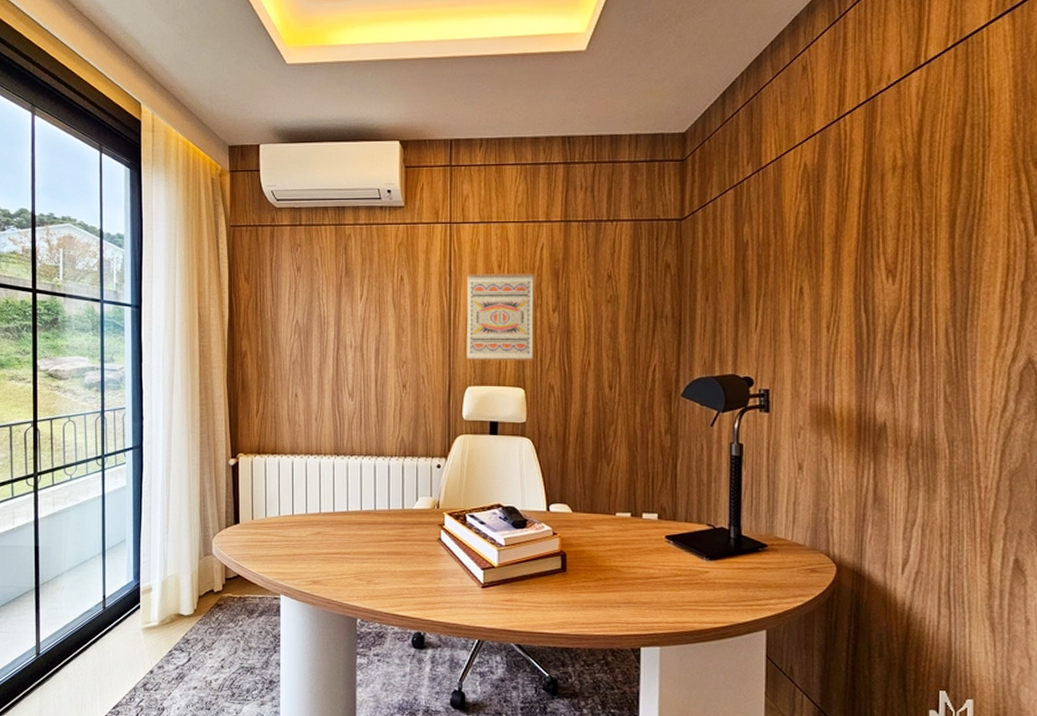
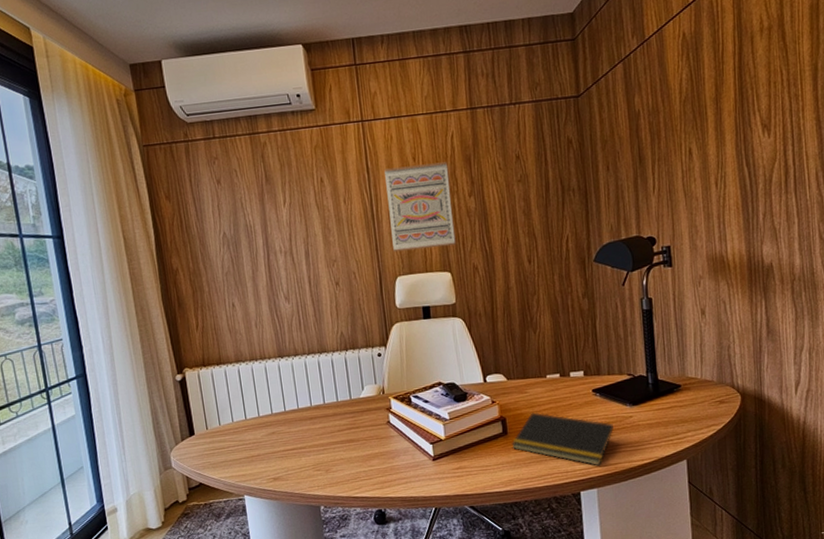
notepad: none [569,551,685,622] -> present [511,412,614,466]

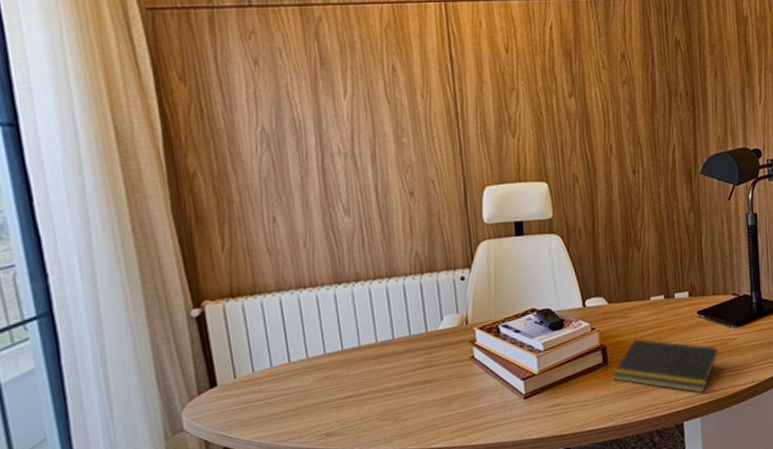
wall art: present [384,162,456,253] -> none [471,56,554,158]

